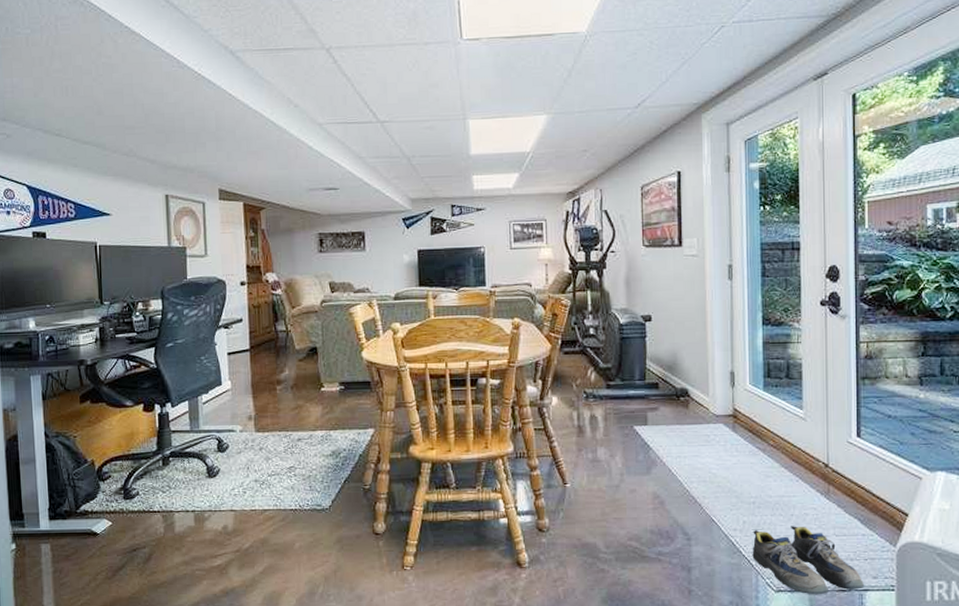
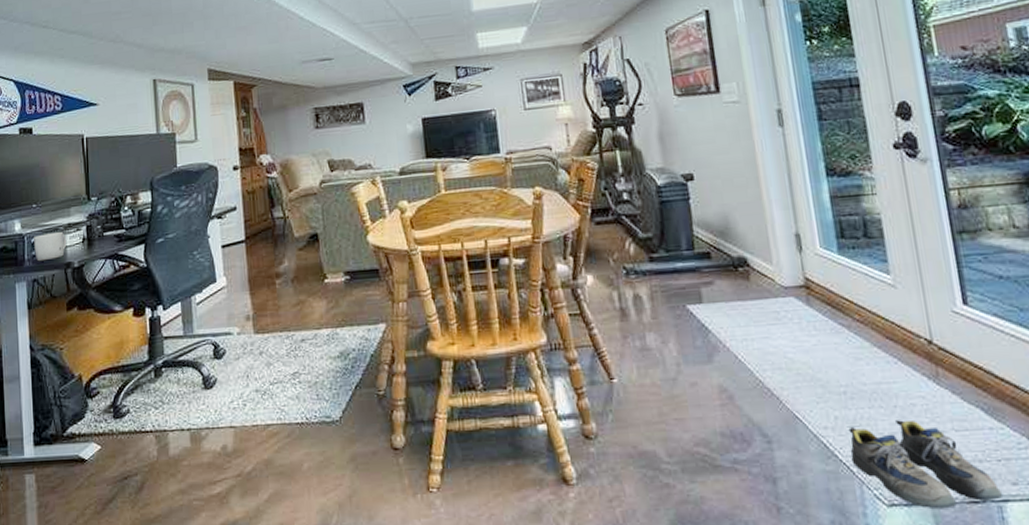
mug: none [47,331,80,358] -> present [33,231,67,262]

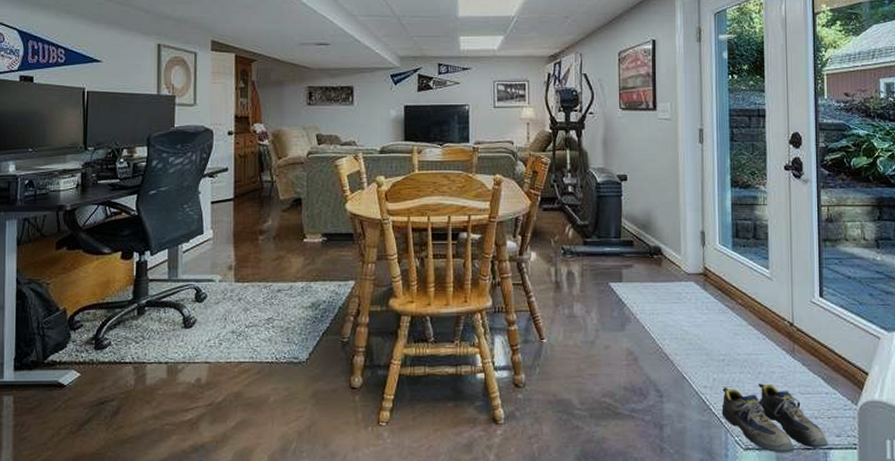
mug: present [33,231,67,262] -> none [26,176,61,202]

